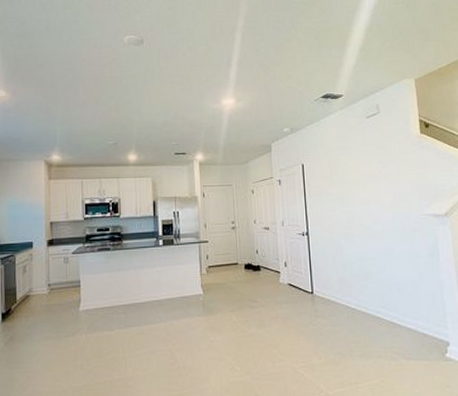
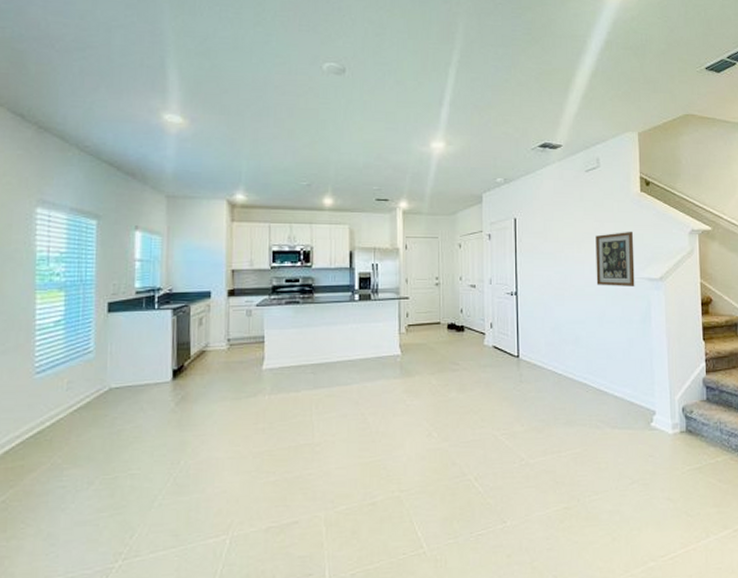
wall art: none [380,170,421,224] -> present [595,231,635,286]

